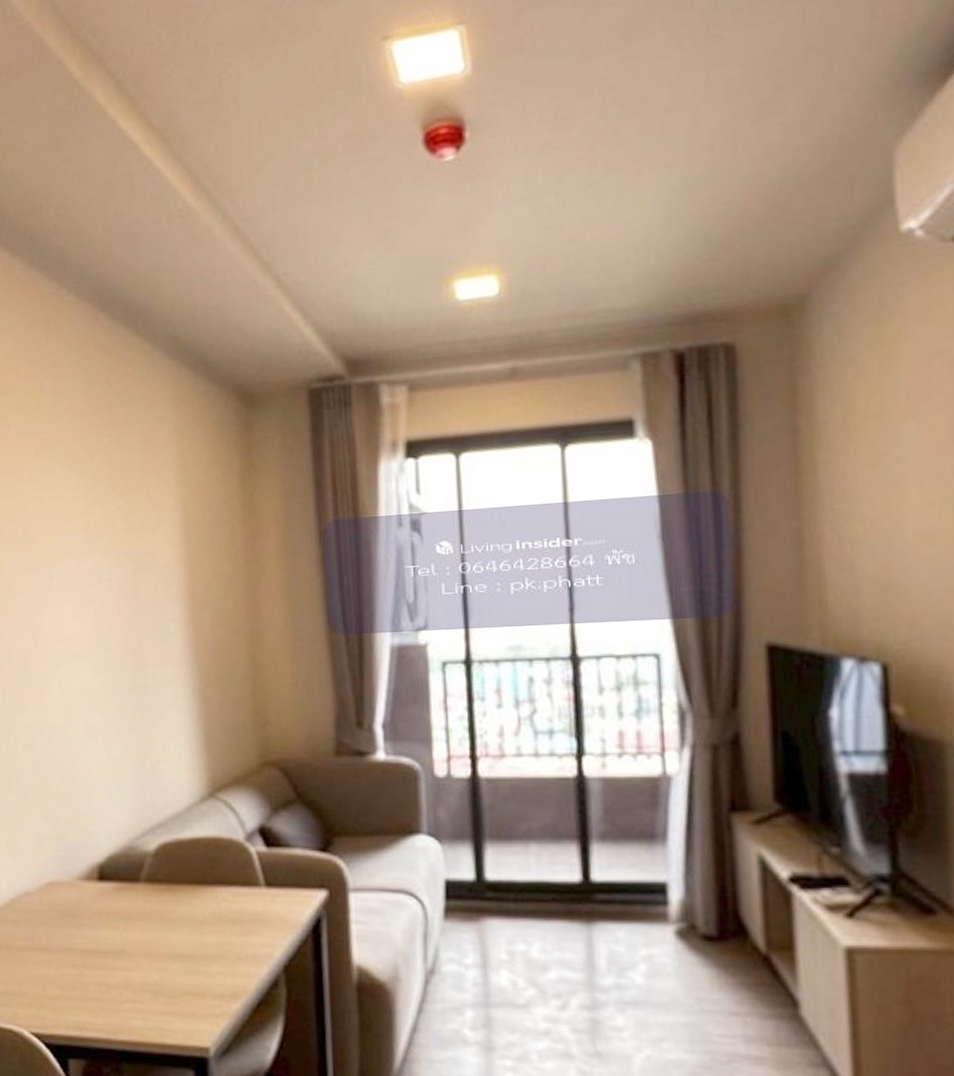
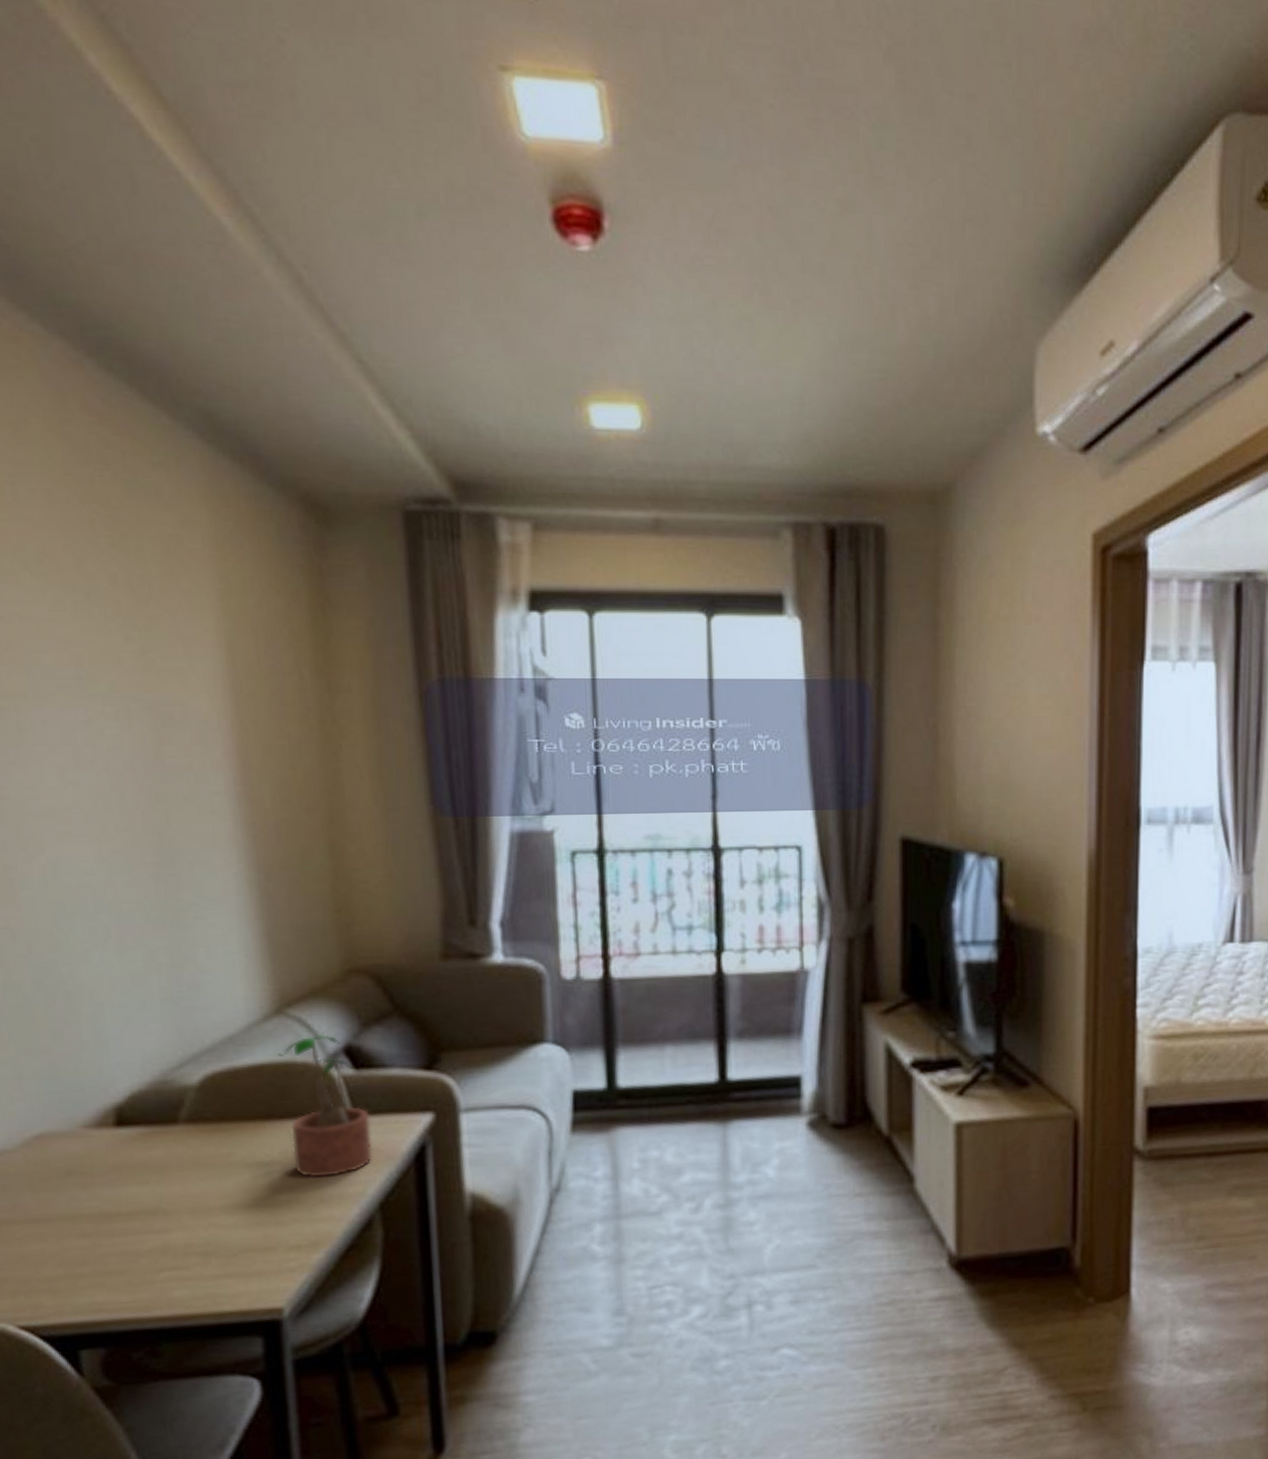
potted plant: none [209,815,279,938] -> present [277,1033,373,1177]

